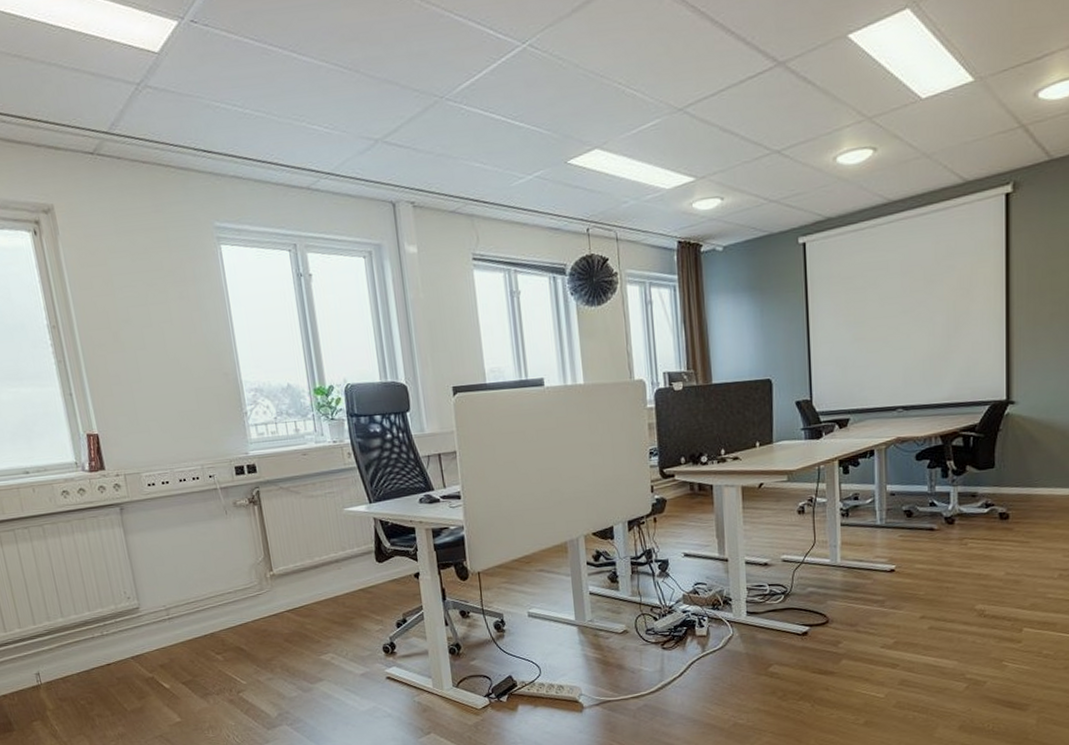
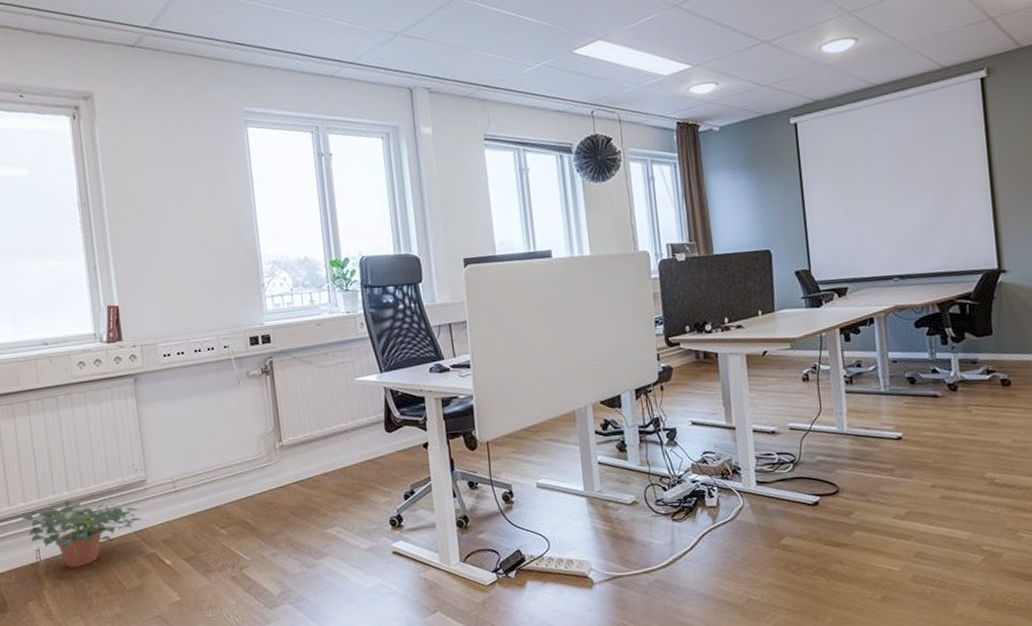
potted plant: none [19,627,138,691] -> present [21,501,142,568]

